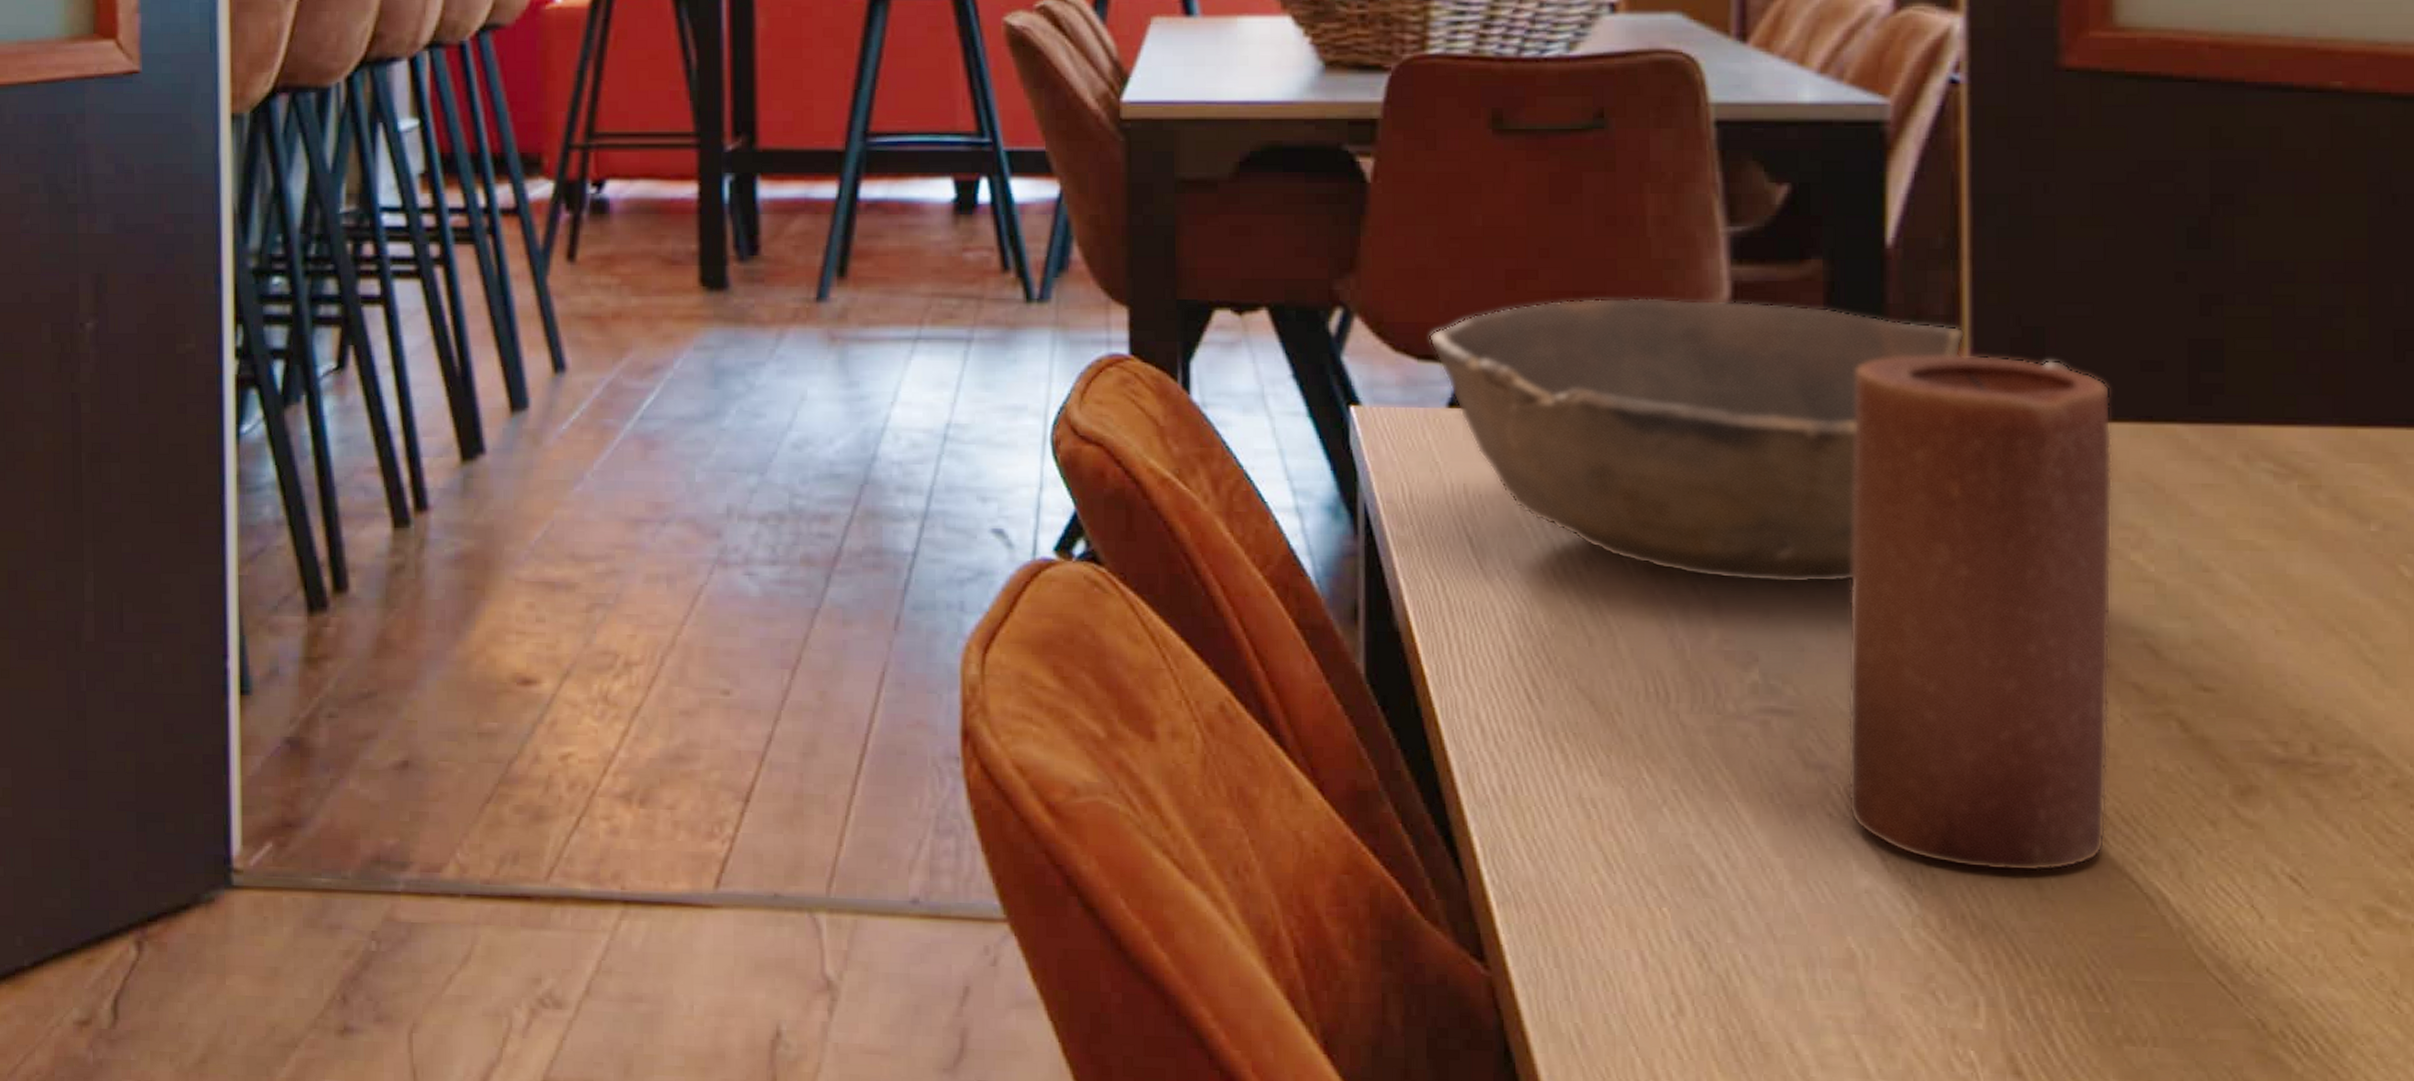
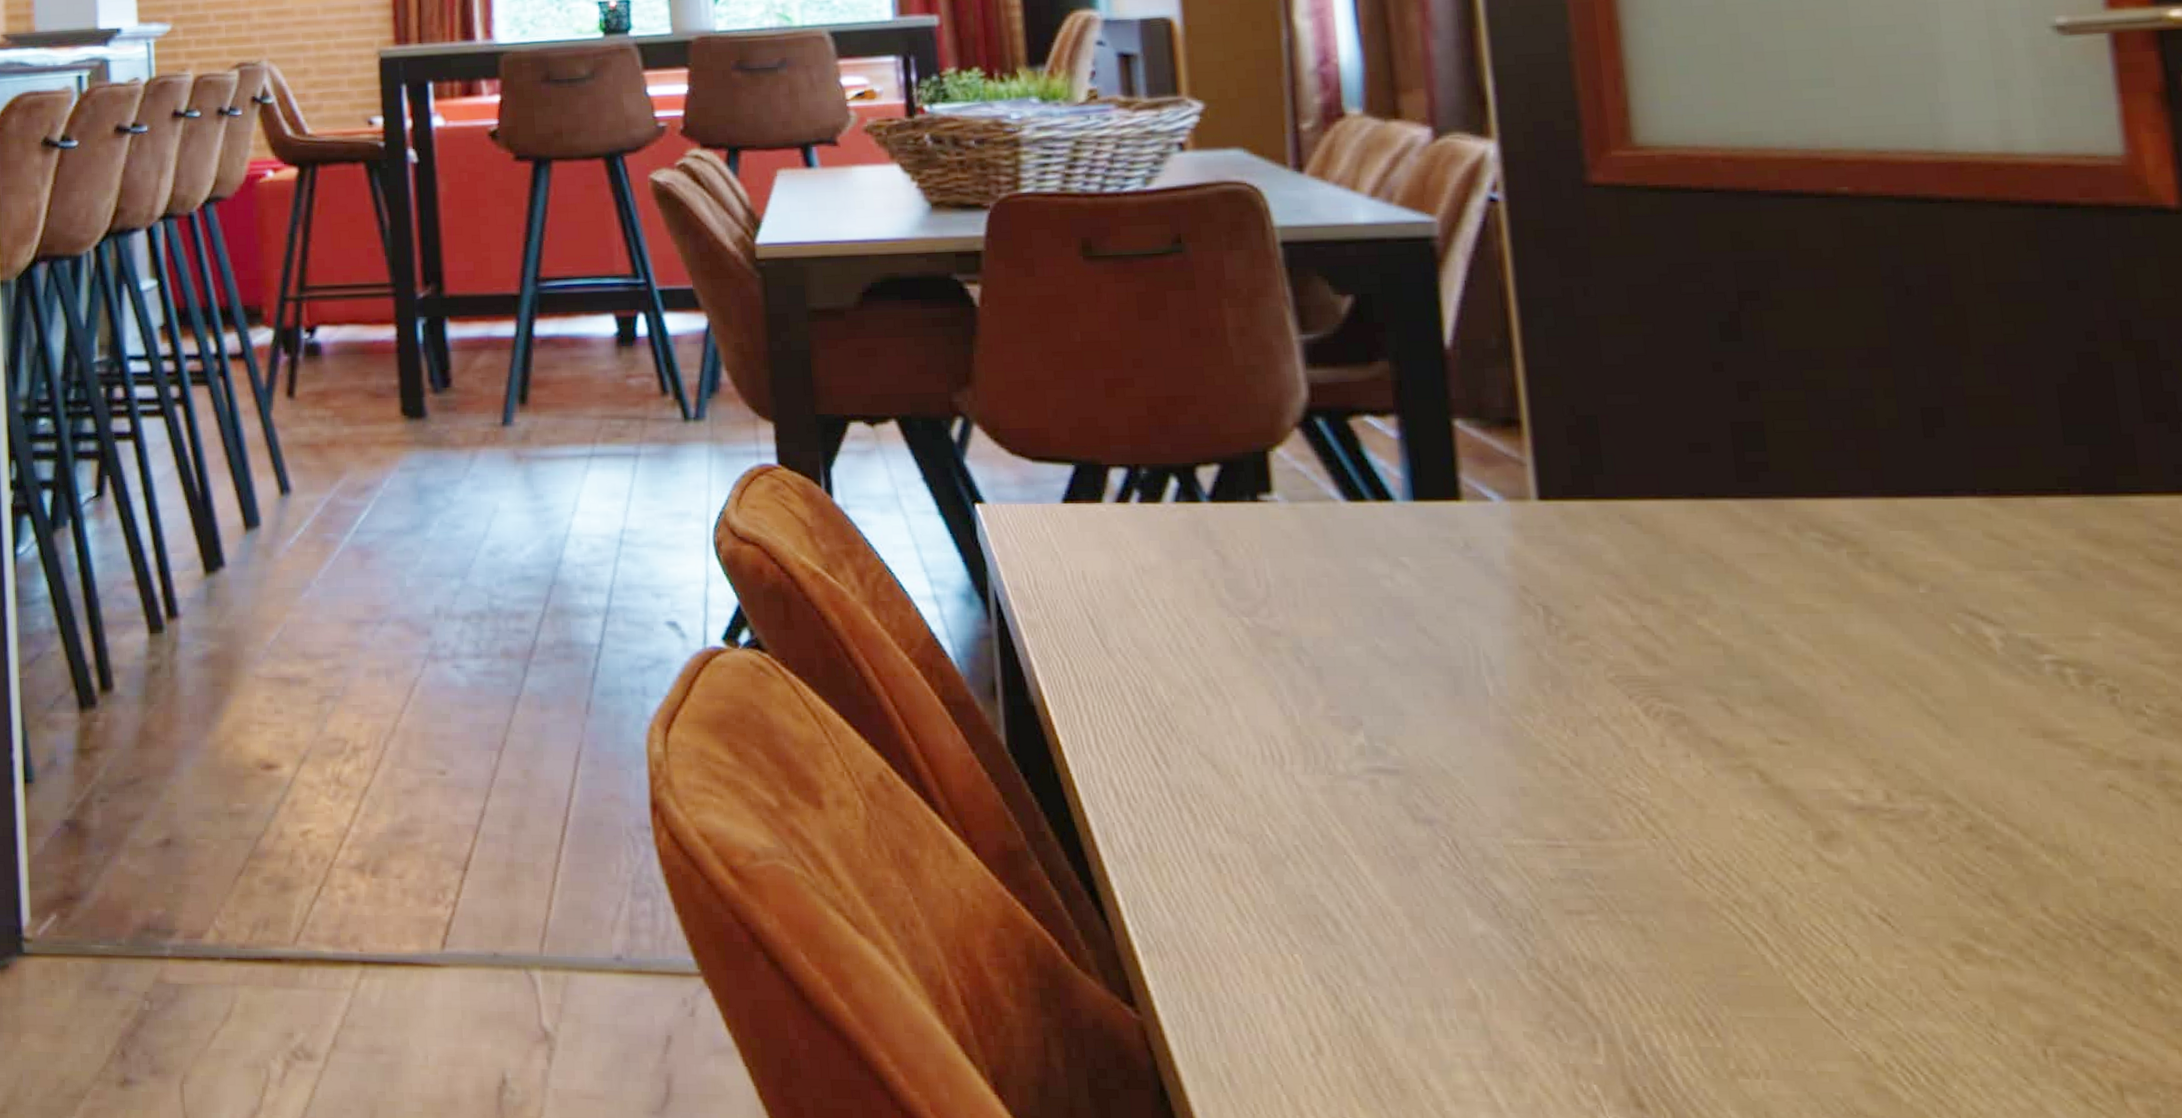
bowl: present [1429,297,2071,584] -> none [1041,399,1625,654]
candle: present [1846,353,2113,872] -> none [1428,441,1701,916]

